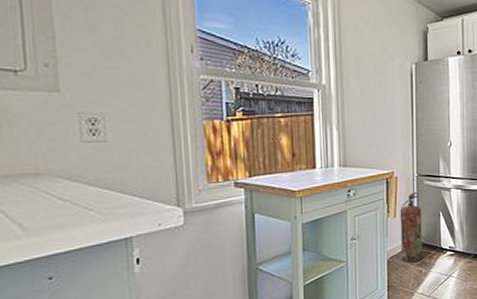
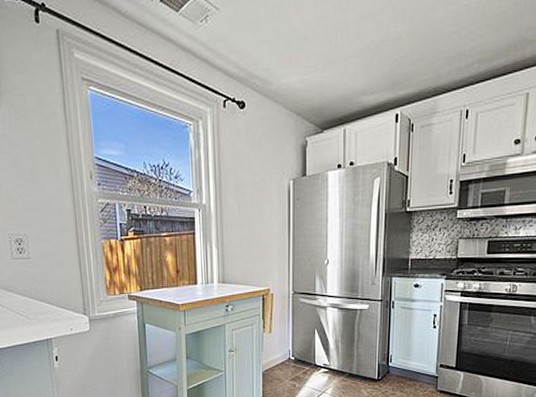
fire extinguisher: present [400,192,423,263] -> none [275,310,297,377]

